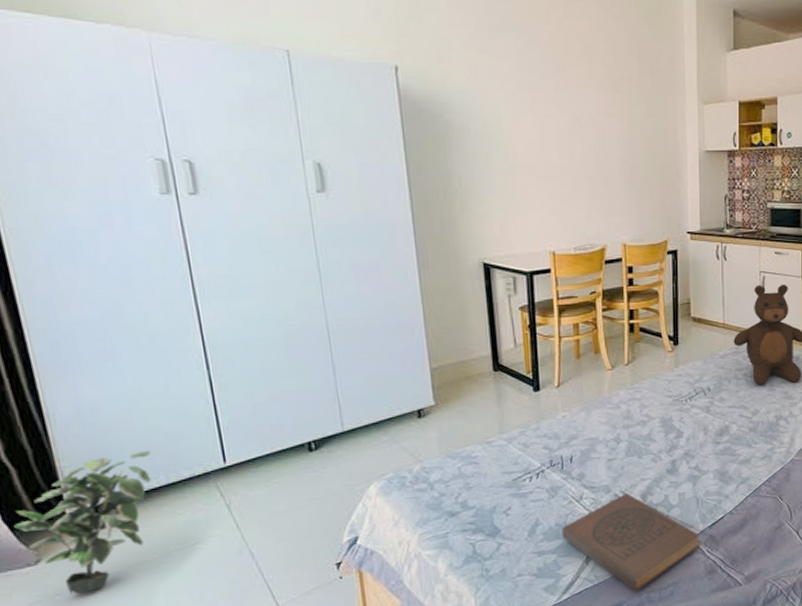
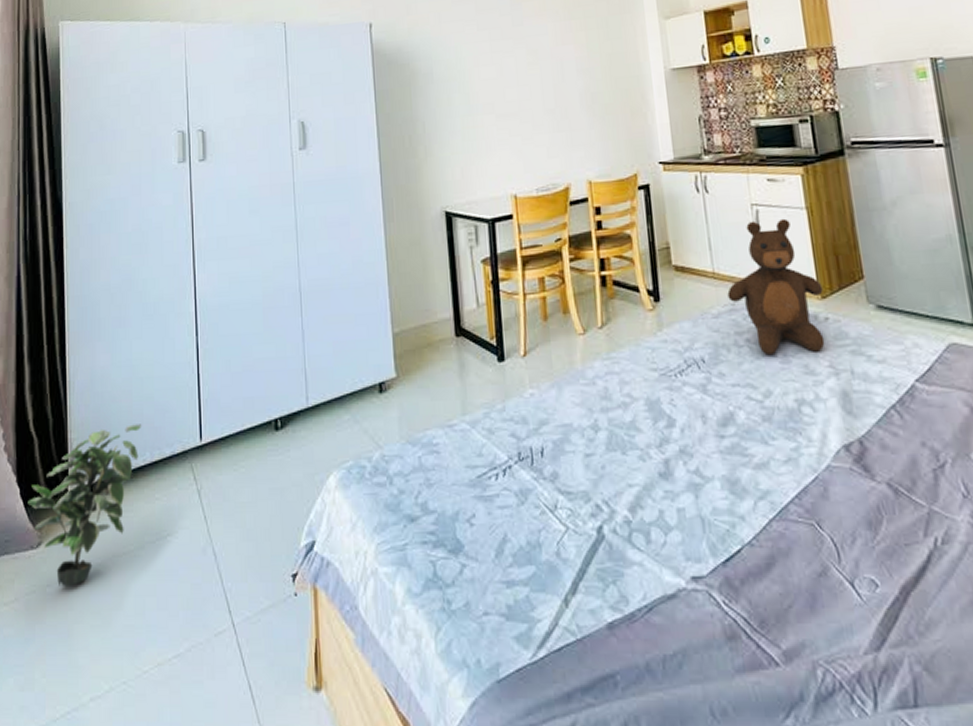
book: present [562,492,701,592] -> none [534,503,714,658]

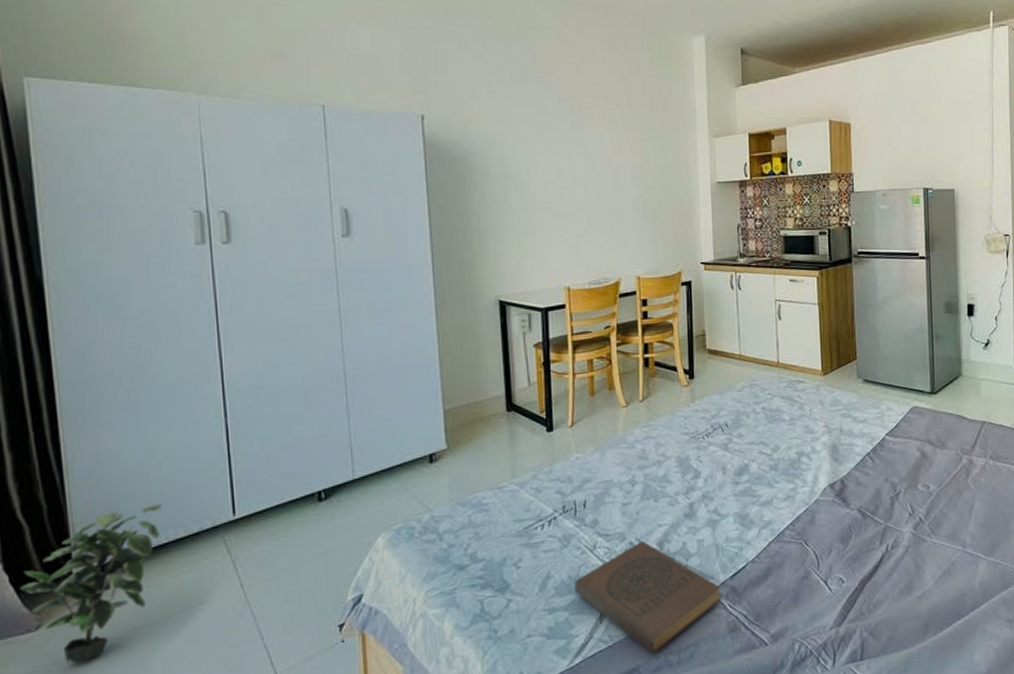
book: none [534,503,714,658] -> present [574,540,722,654]
teddy bear: present [727,218,825,356] -> none [750,312,825,420]

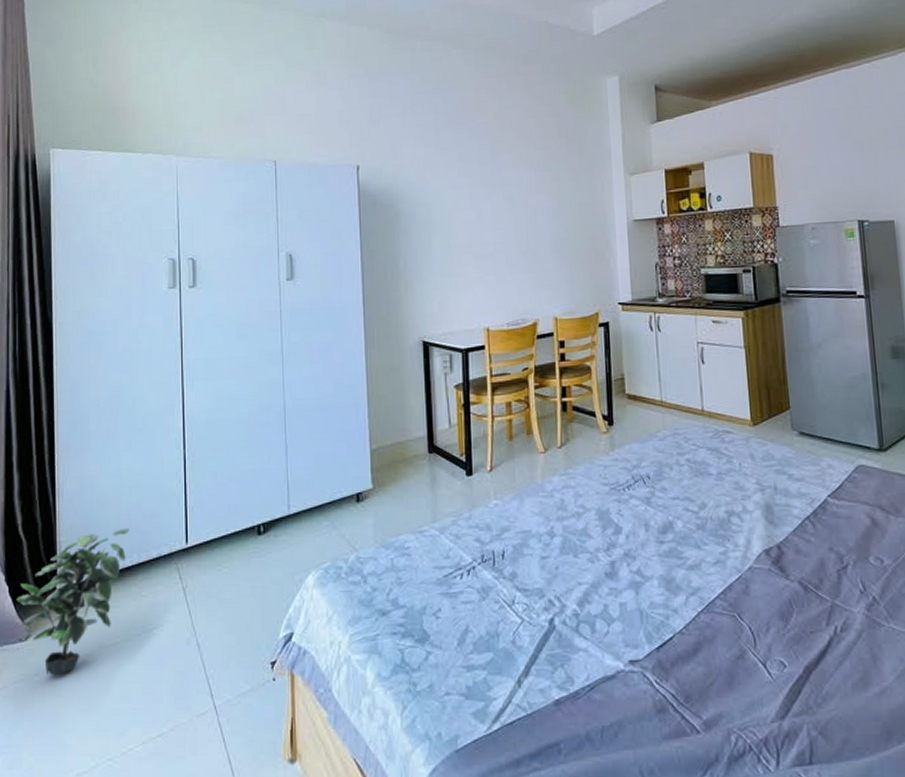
book: present [574,540,722,654] -> none [493,598,647,729]

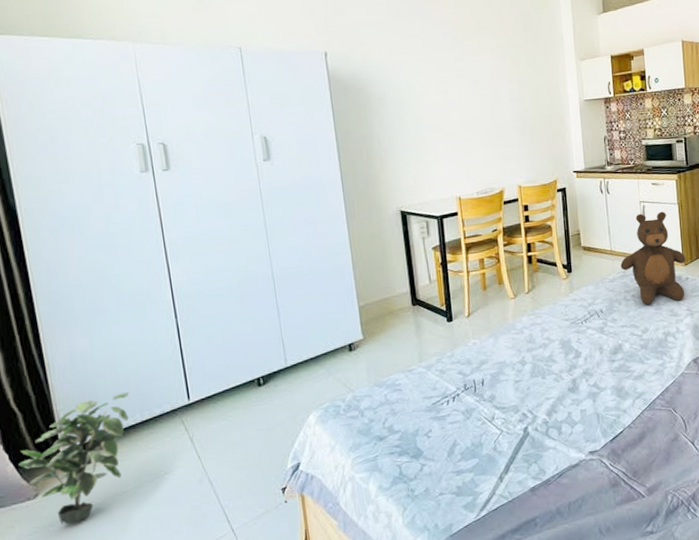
teddy bear: none [672,355,755,474] -> present [620,211,686,306]

